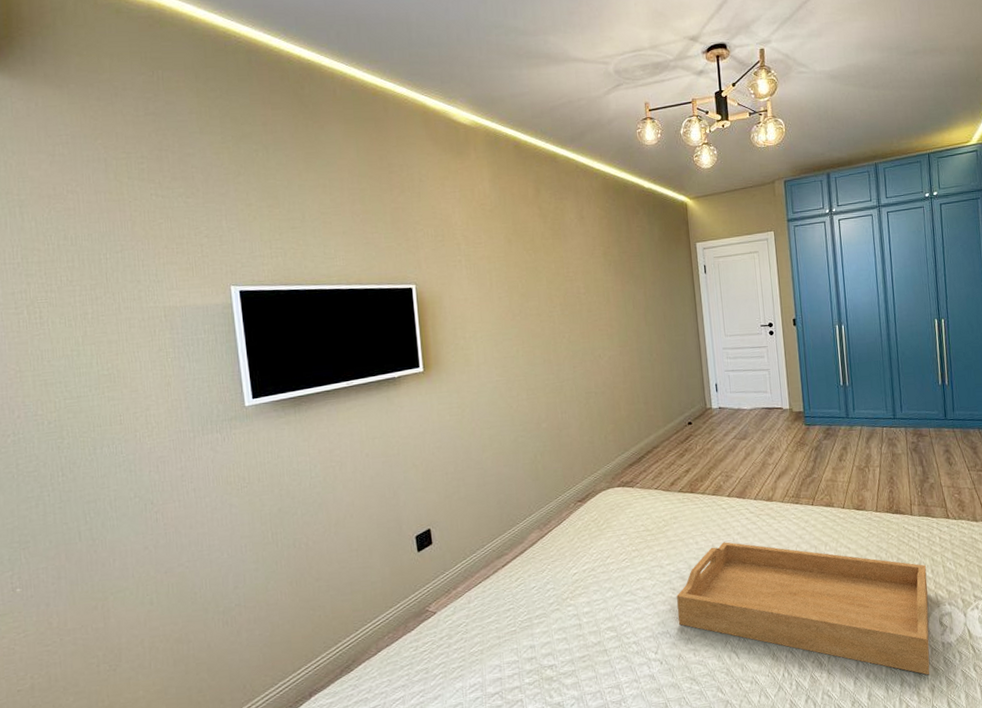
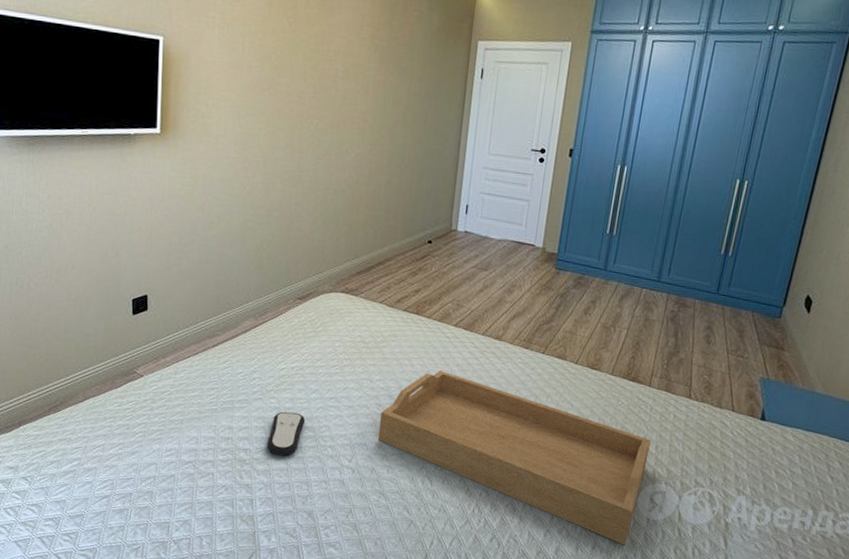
remote control: none [571,615,606,665] -> present [267,411,306,456]

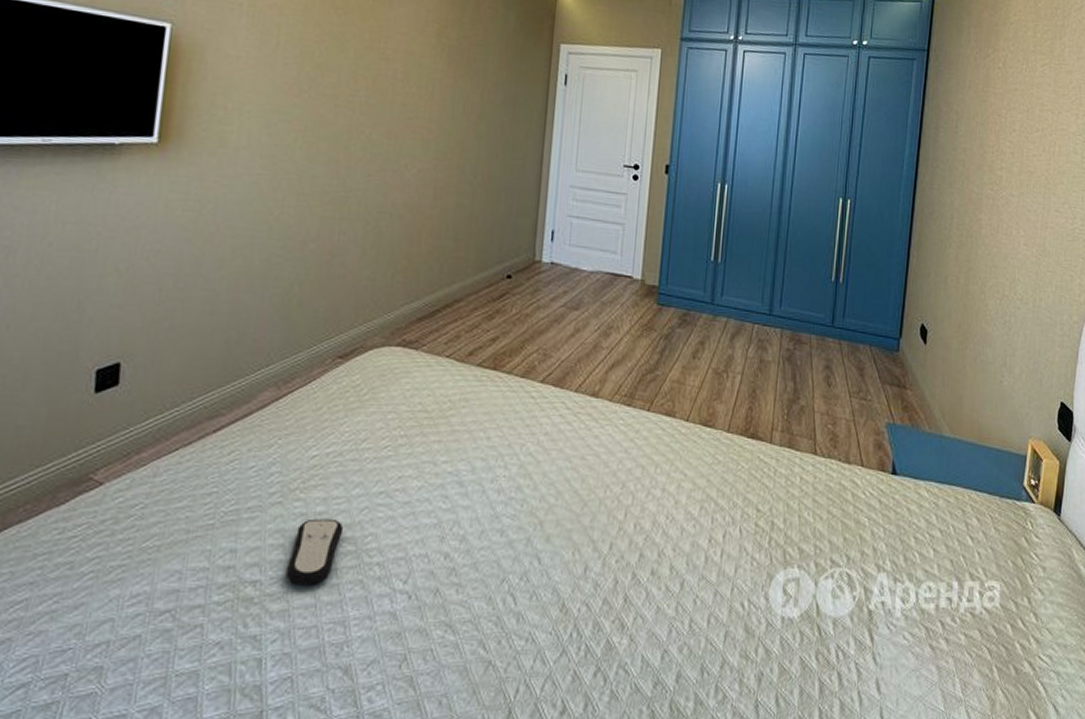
serving tray: present [377,370,651,546] -> none [443,443,778,658]

